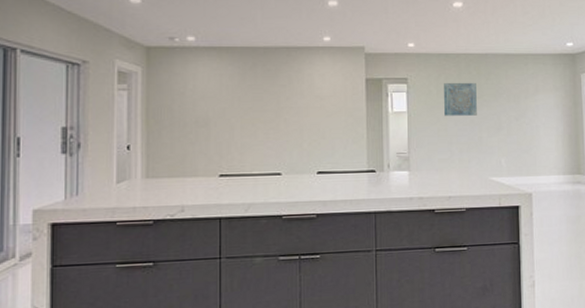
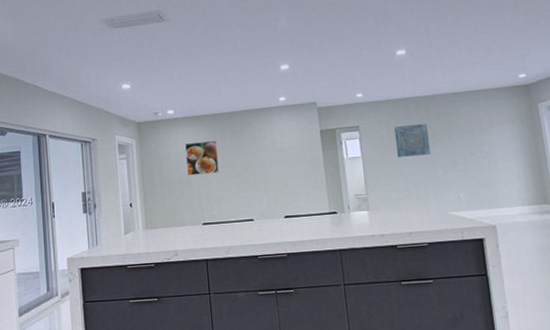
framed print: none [206,79,246,117] -> present [185,141,220,176]

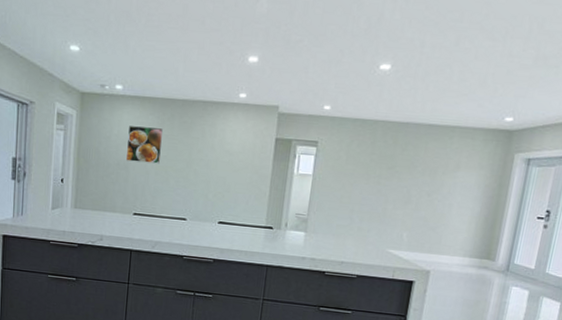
wall art: present [394,123,431,157] -> none [350,149,391,186]

